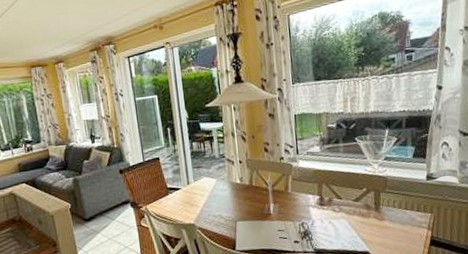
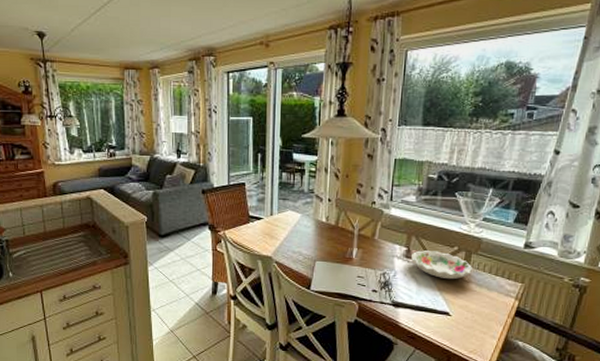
decorative bowl: none [324,195,384,220] -> present [410,249,473,280]

